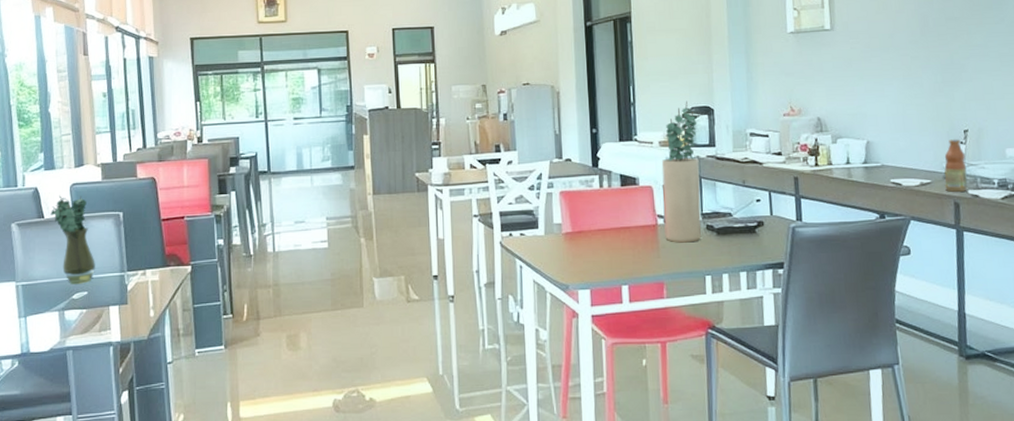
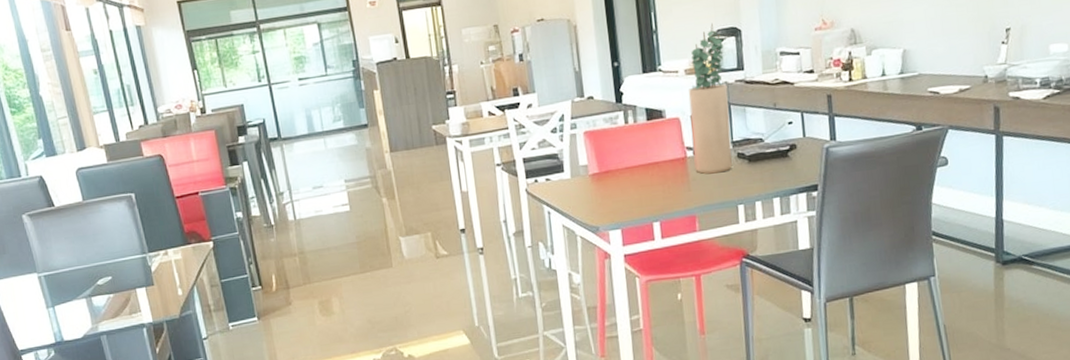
vase: present [50,195,95,284] -> none [60,180,116,271]
juice bottle: present [944,139,967,193] -> none [984,39,1008,97]

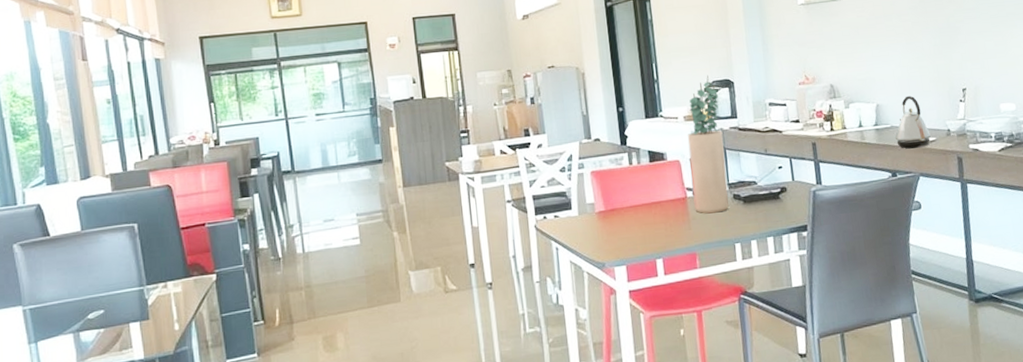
kettle: none [922,38,964,99] -> present [895,95,931,149]

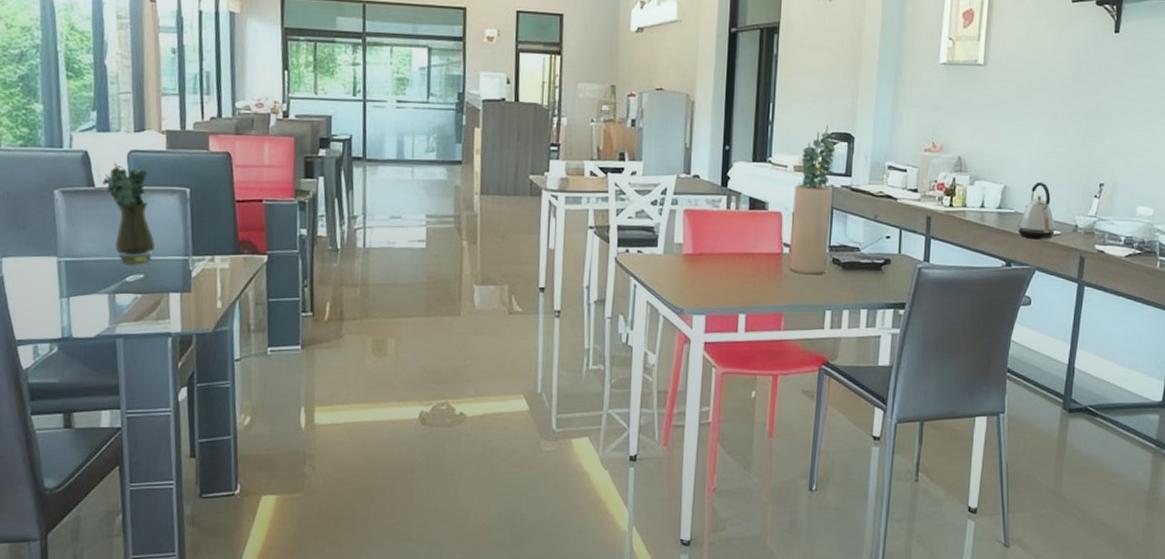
vase: none [57,210,111,304] -> present [102,163,155,266]

